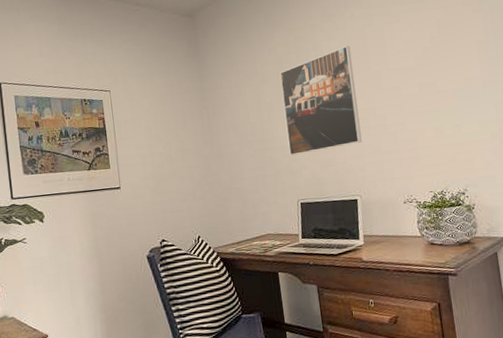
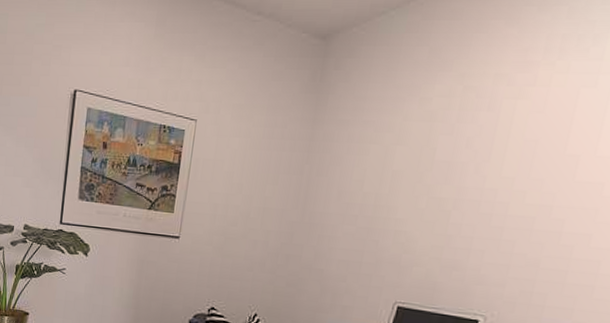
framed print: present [279,45,362,156] -> none [403,110,546,249]

